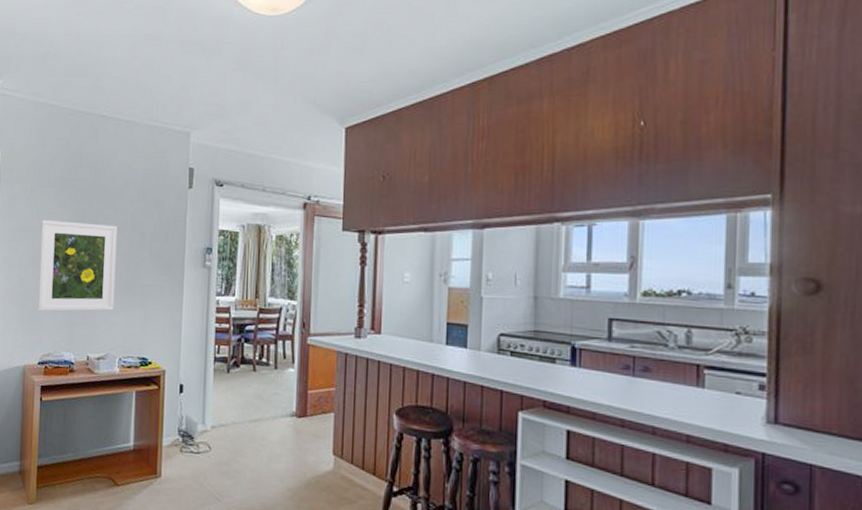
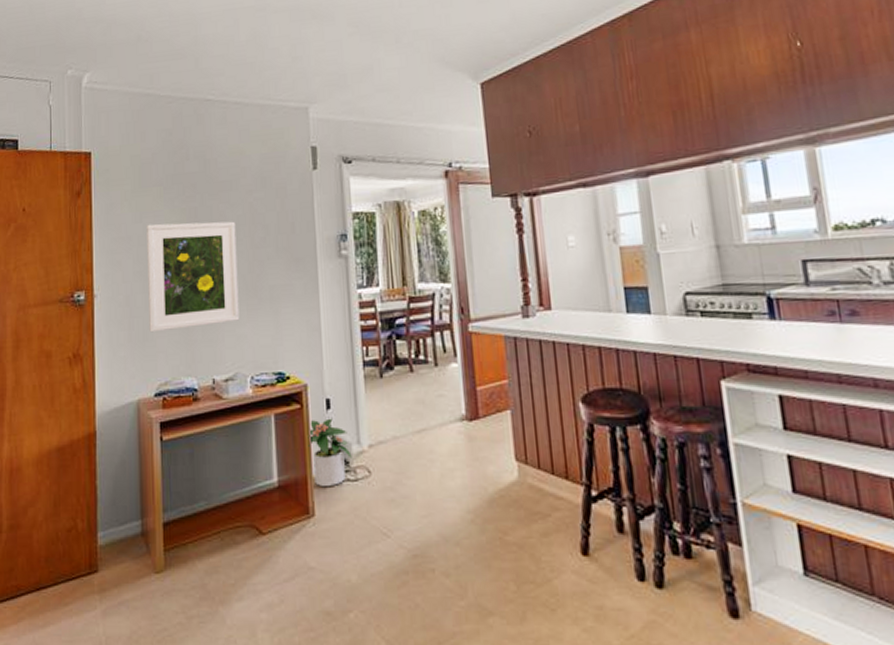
potted plant: none [161,400,197,456] -> present [308,418,352,488]

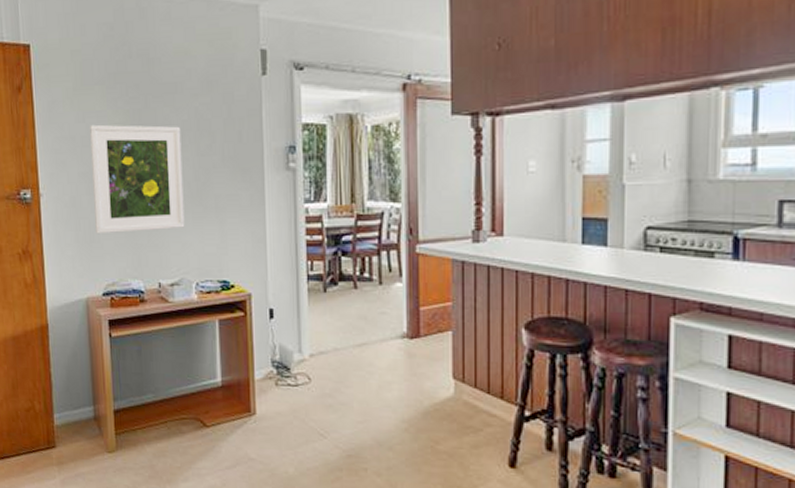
potted plant: present [308,418,352,488] -> none [251,327,293,390]

